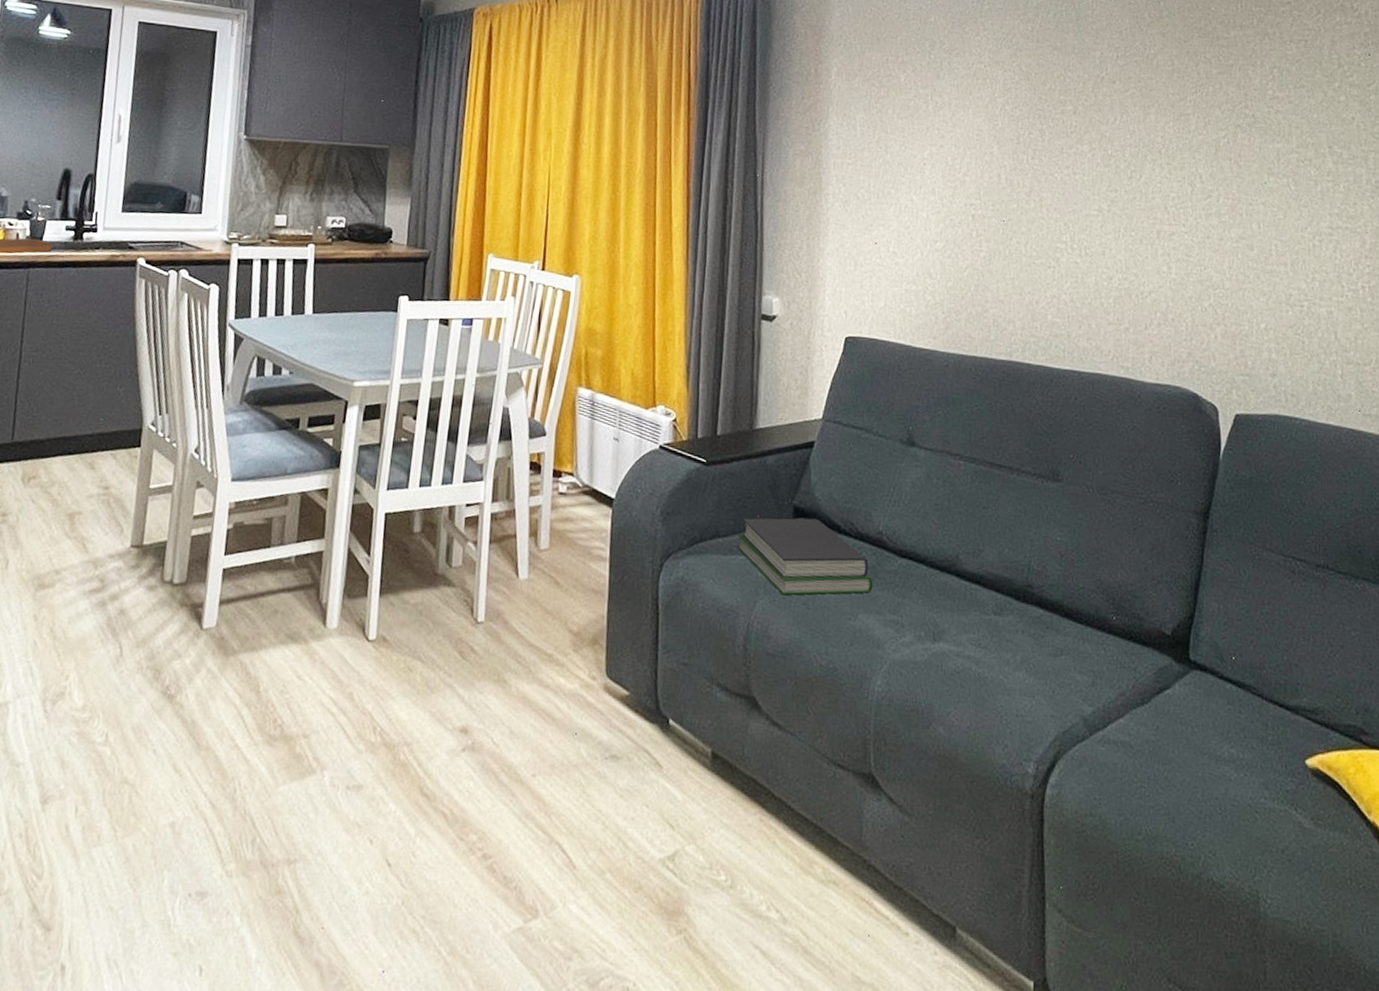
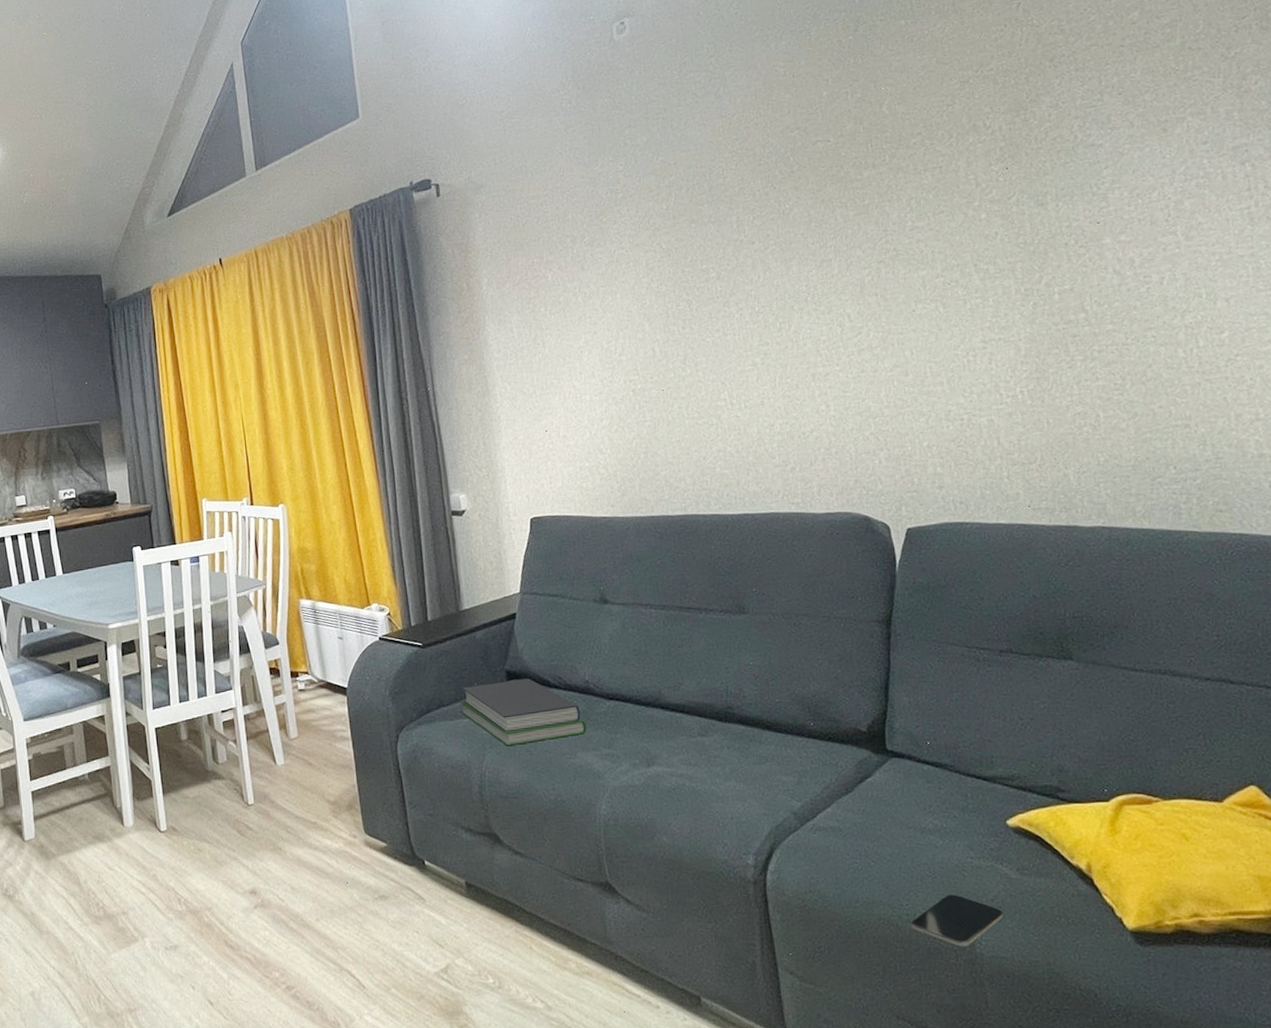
smartphone: none [1194,838,1292,905] -> present [910,894,1004,948]

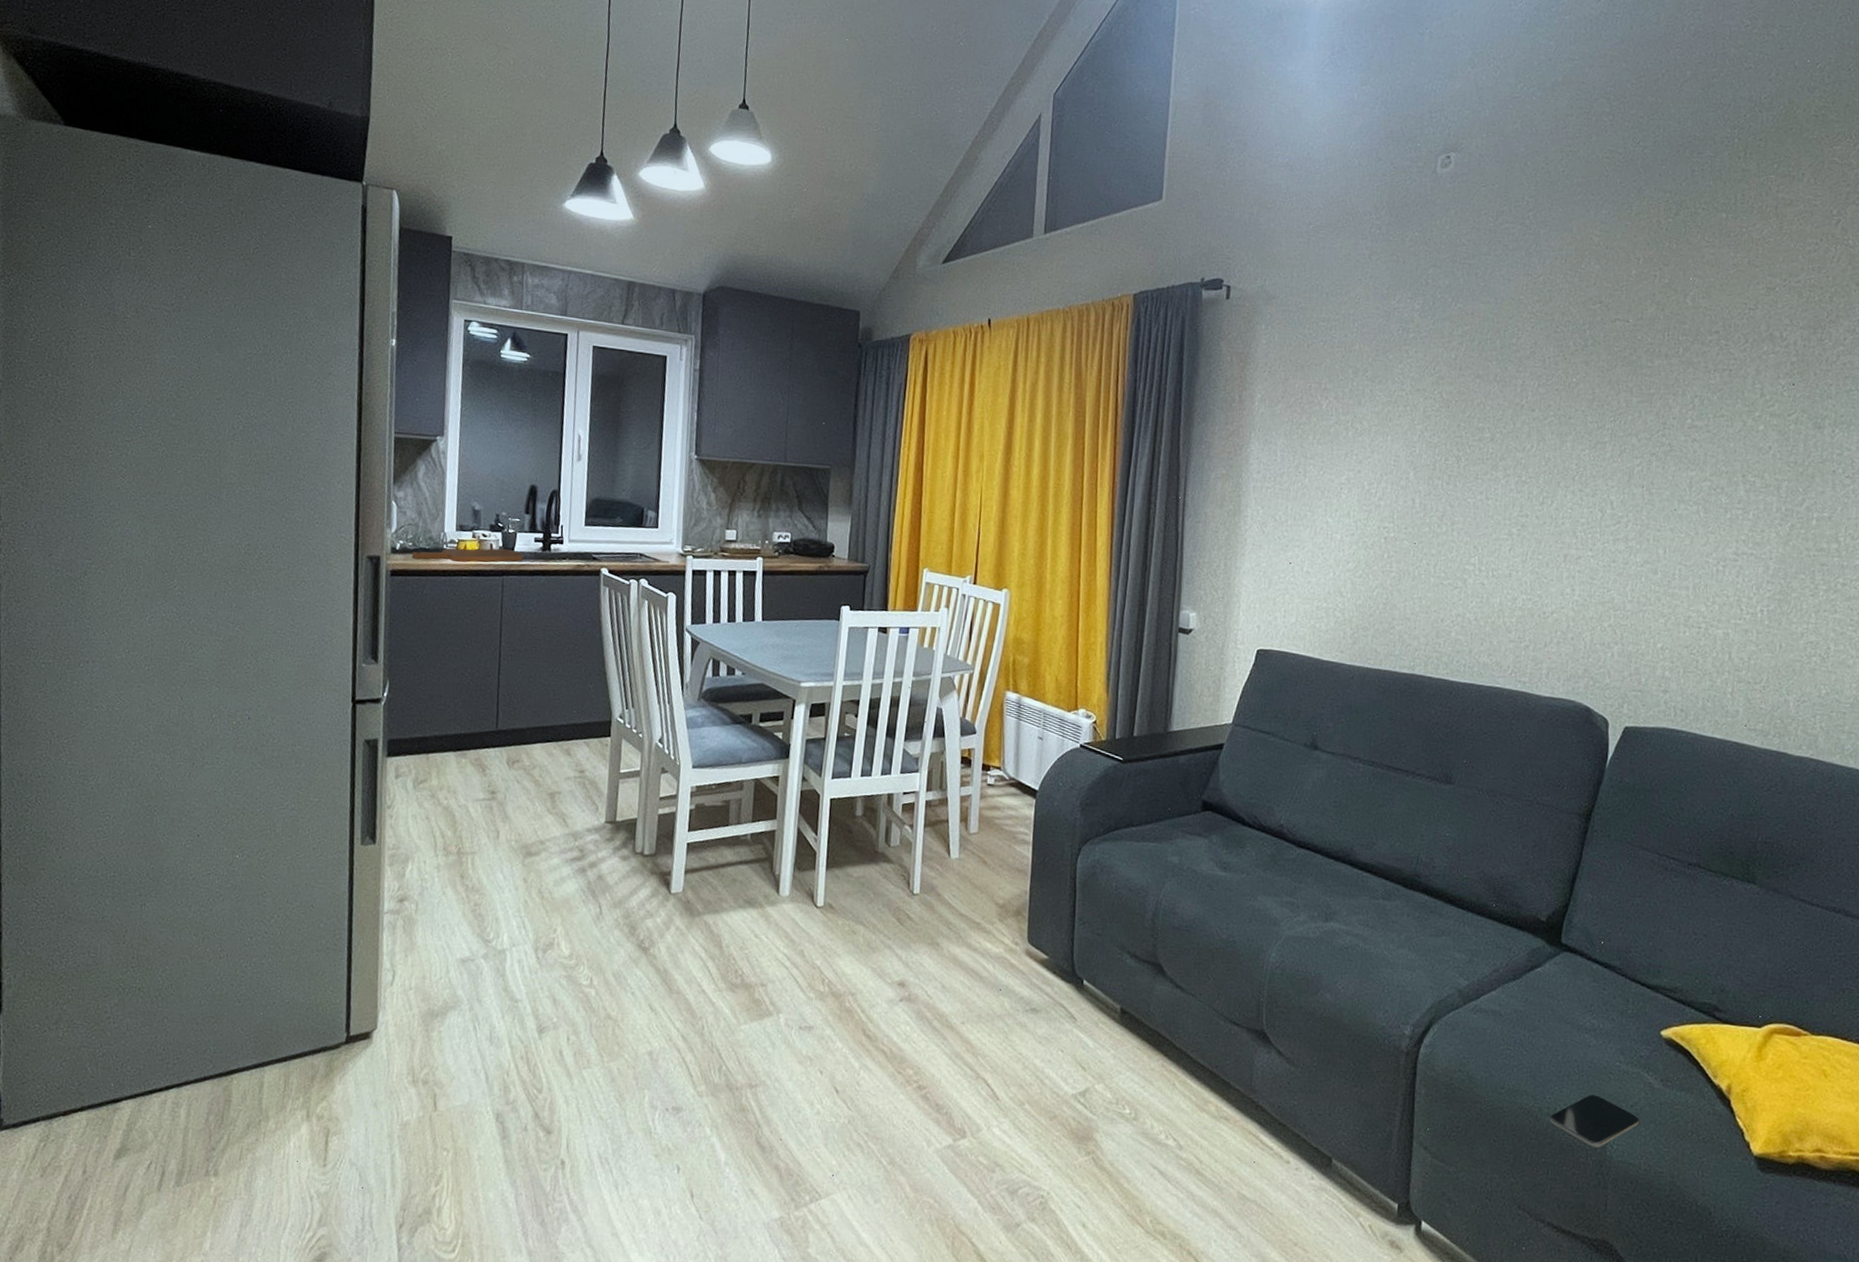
book: present [460,678,587,747] -> none [1149,810,1273,878]

